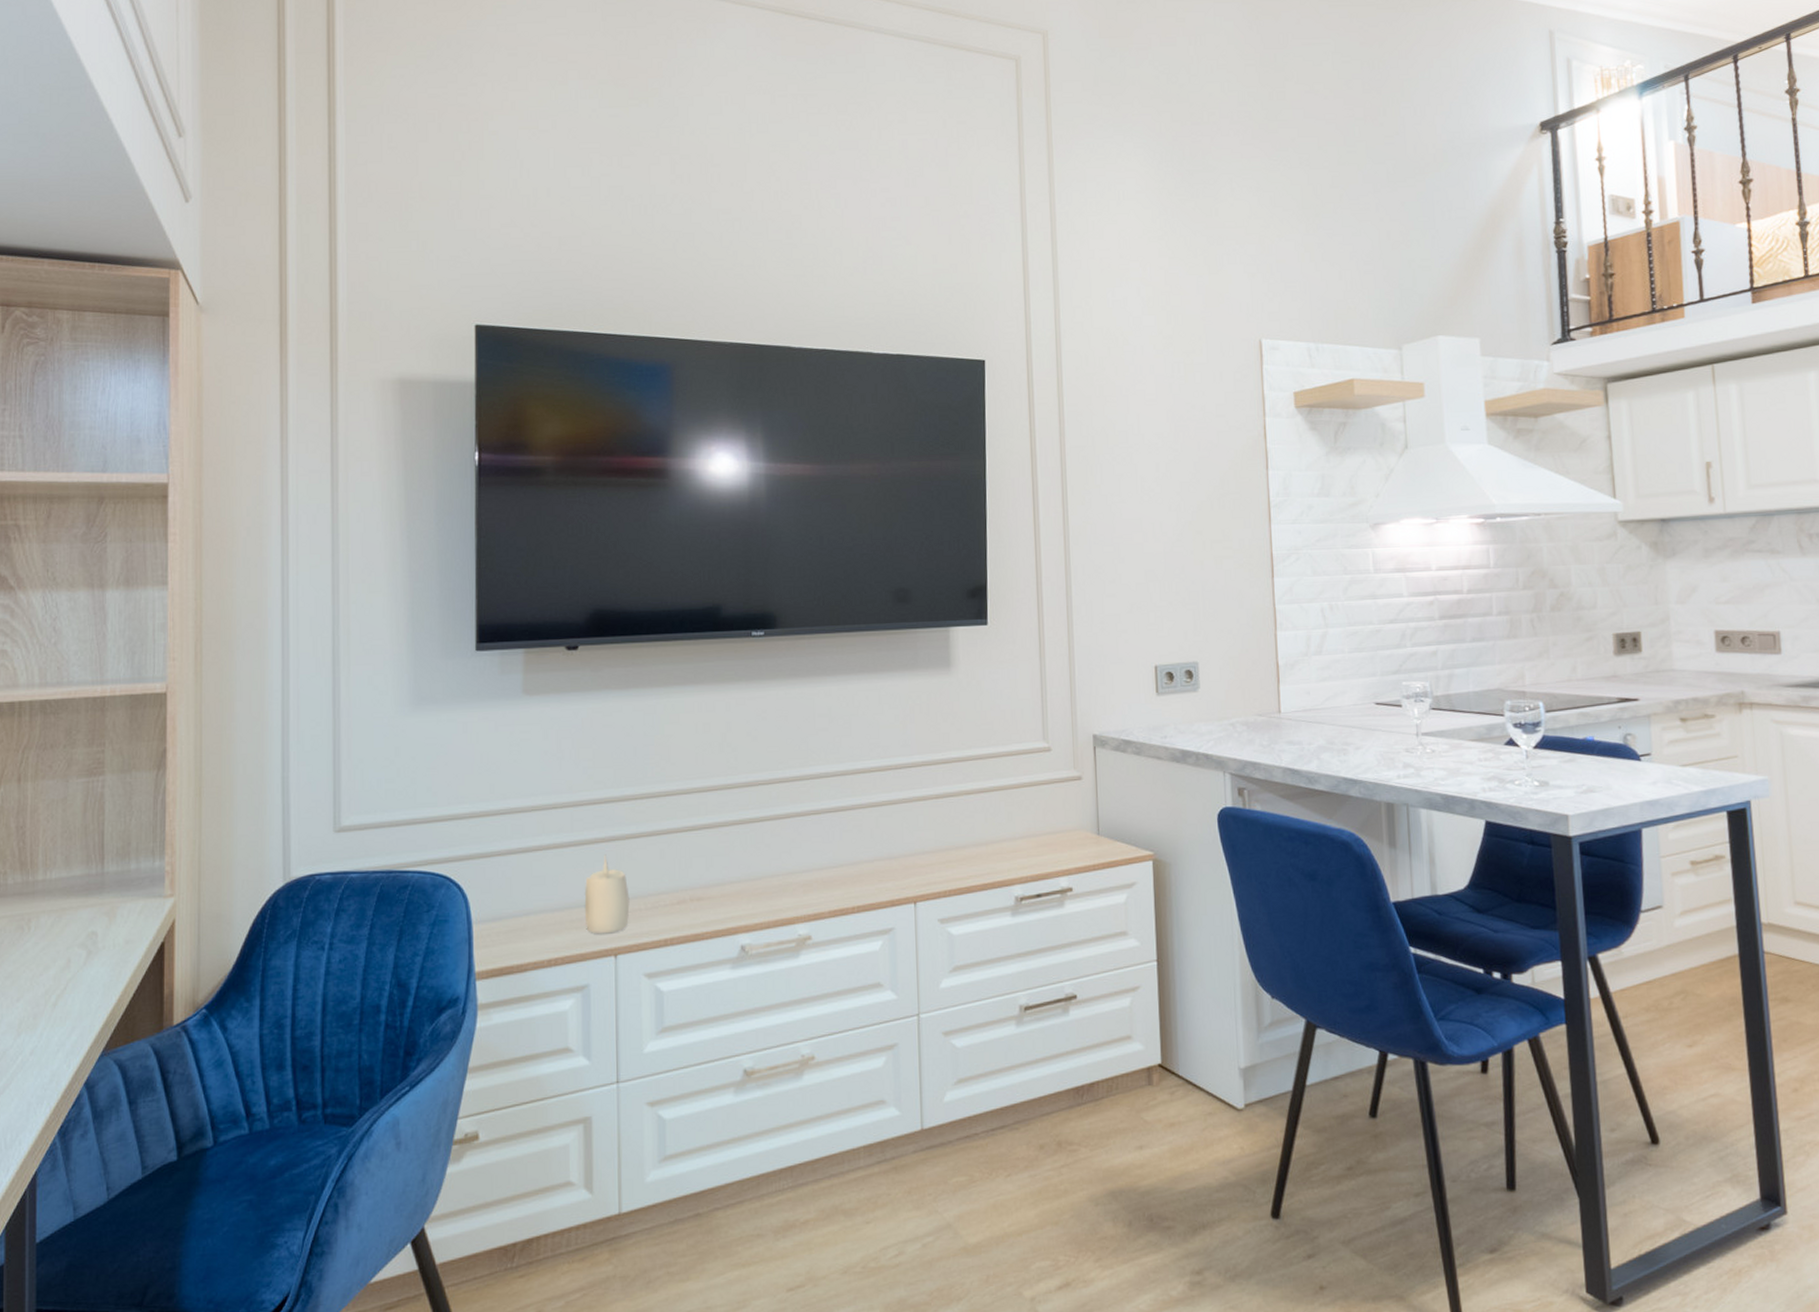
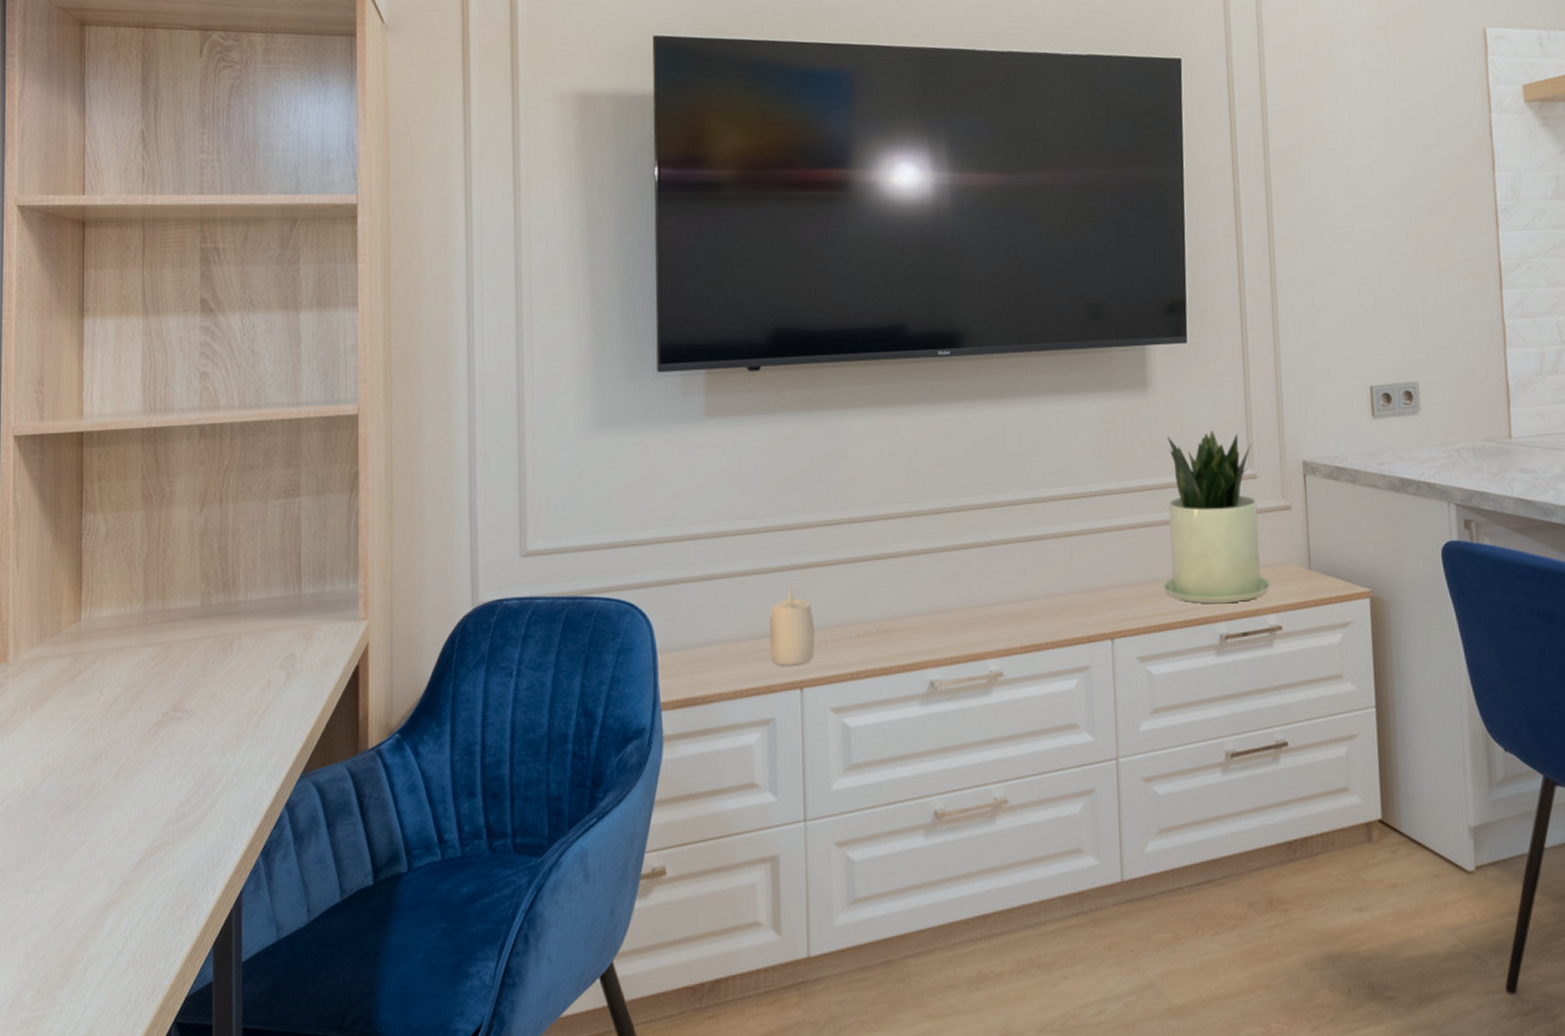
planter: none [962,707,1063,869] -> present [1162,431,1272,604]

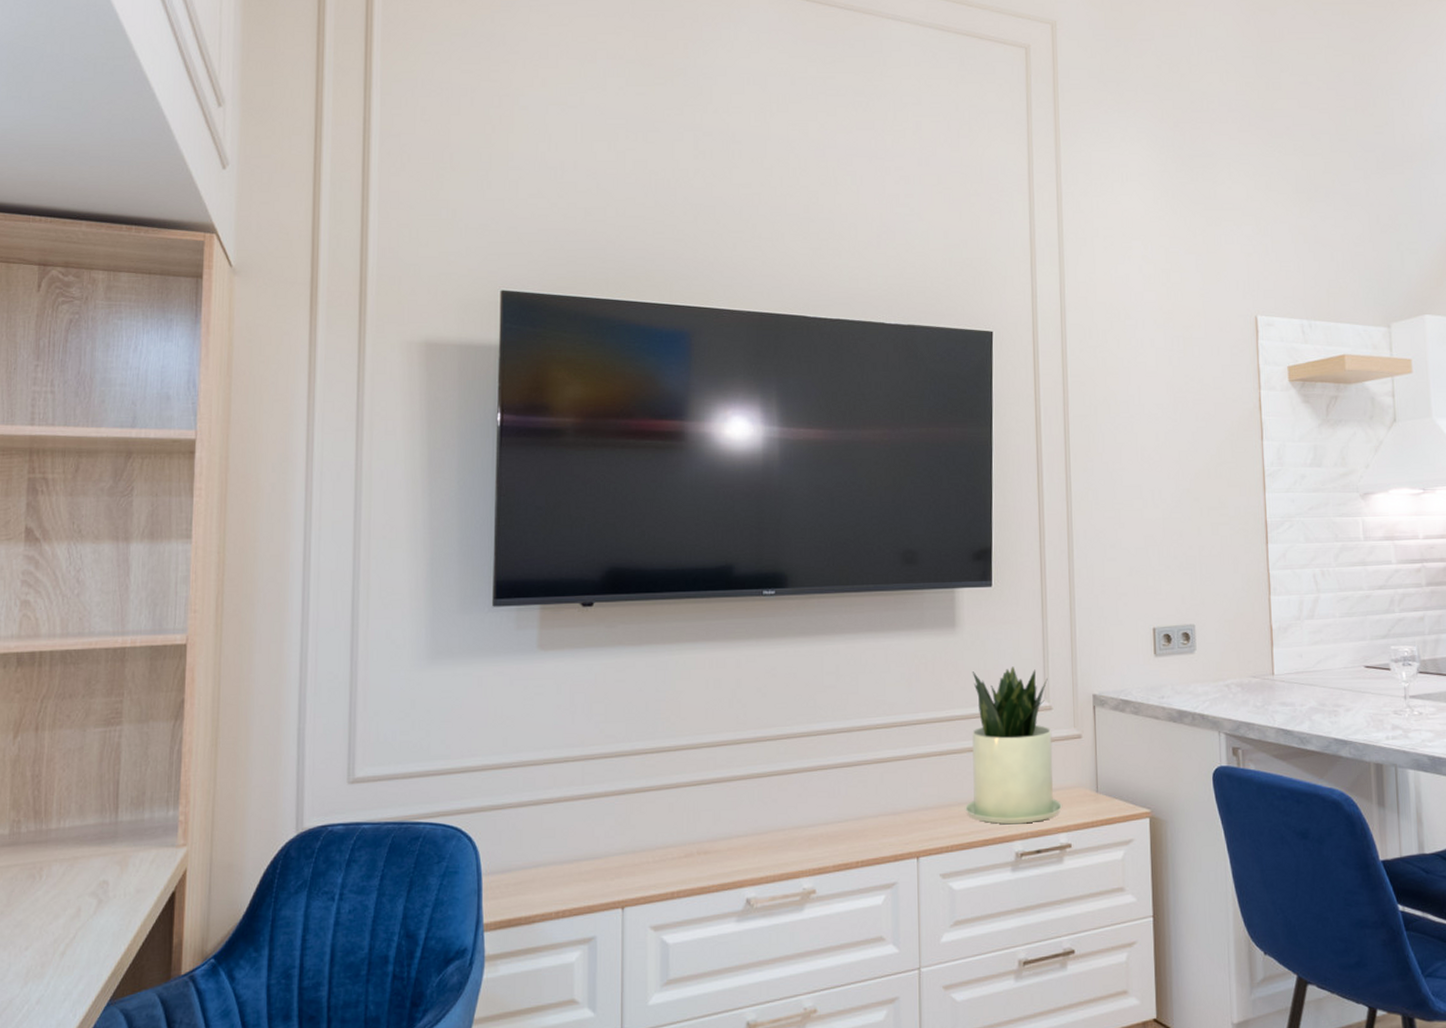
candle: present [769,583,815,666] -> none [593,807,638,887]

